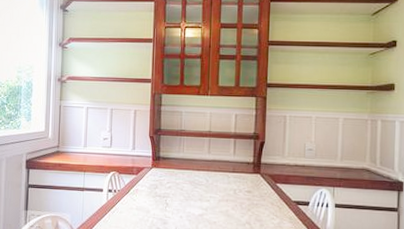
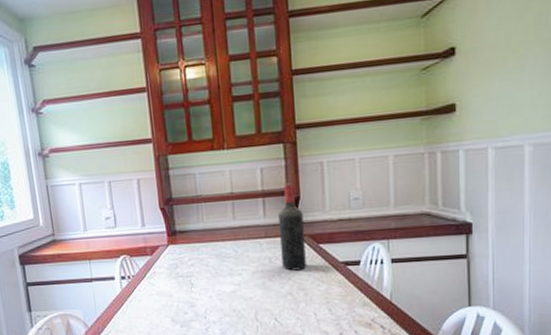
wine bottle: none [244,129,266,204] -> present [278,183,306,271]

